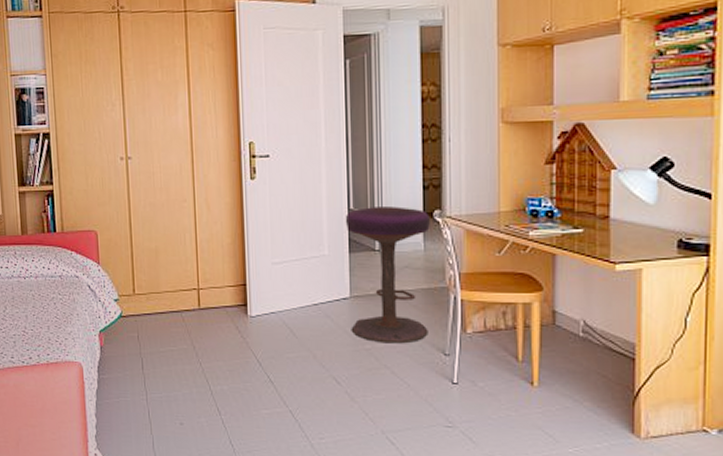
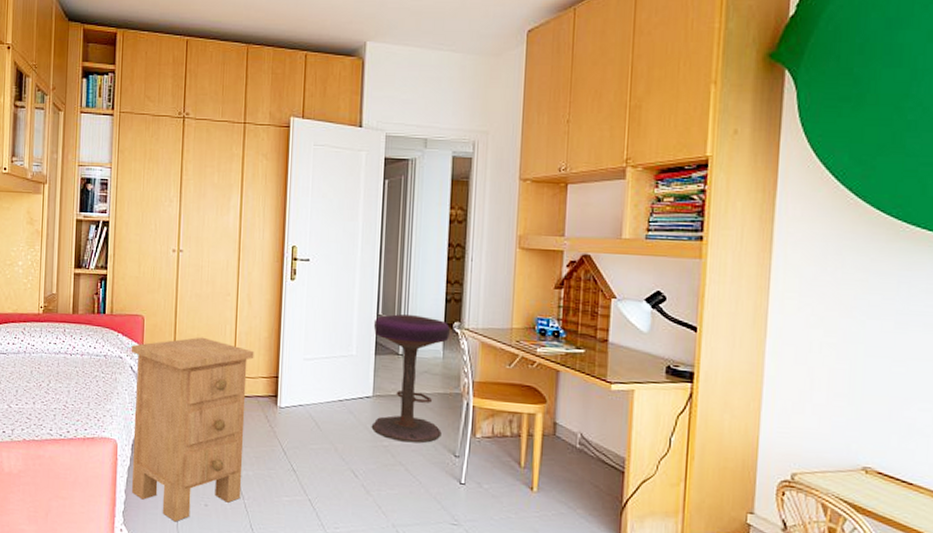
nightstand: none [86,248,218,443] -> present [131,337,255,522]

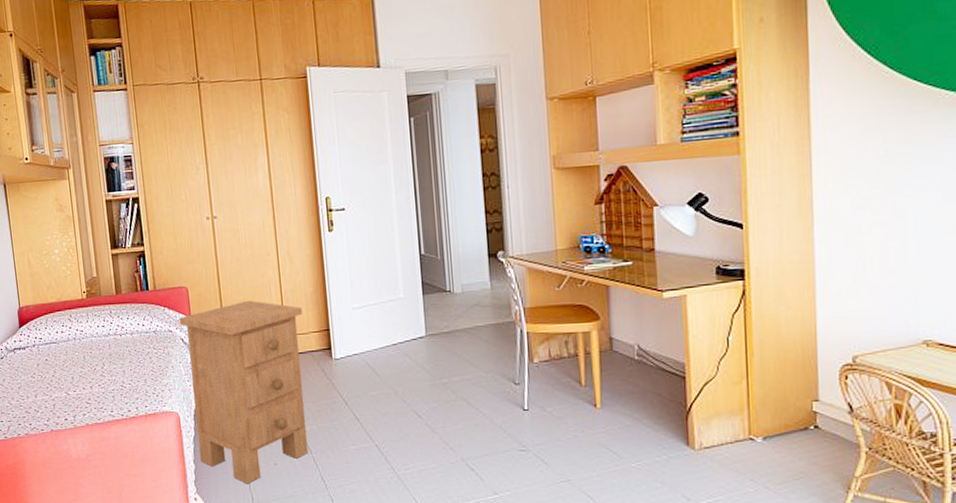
stool: present [371,314,450,444] -> none [417,250,499,377]

